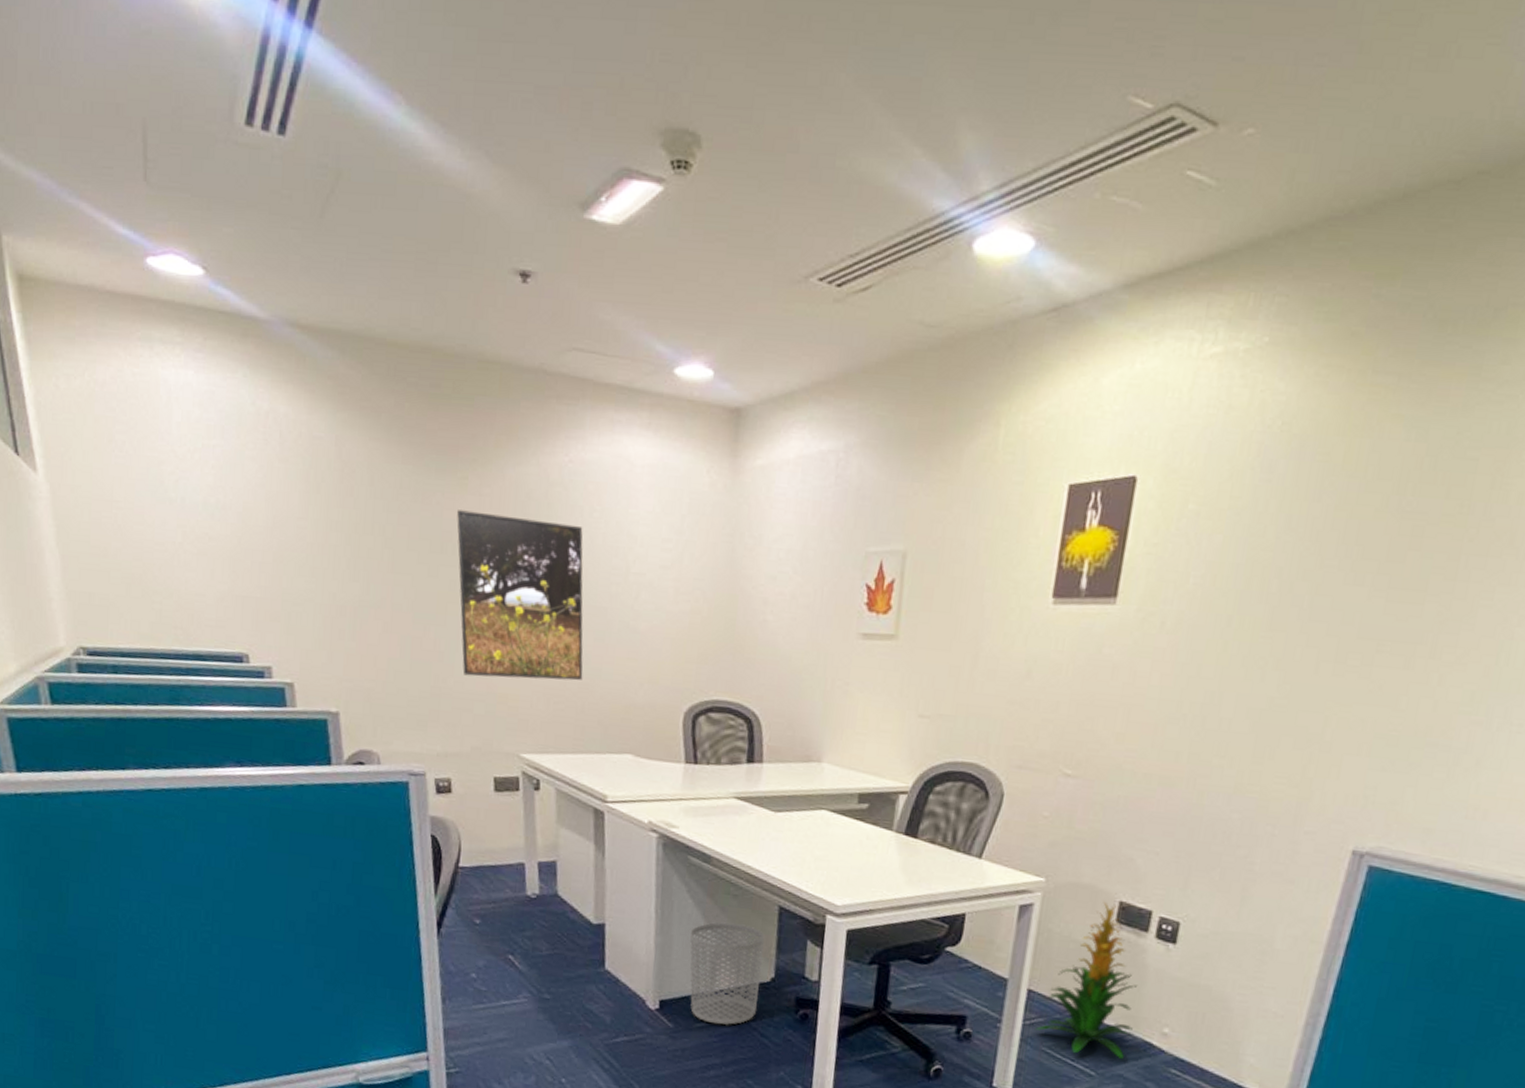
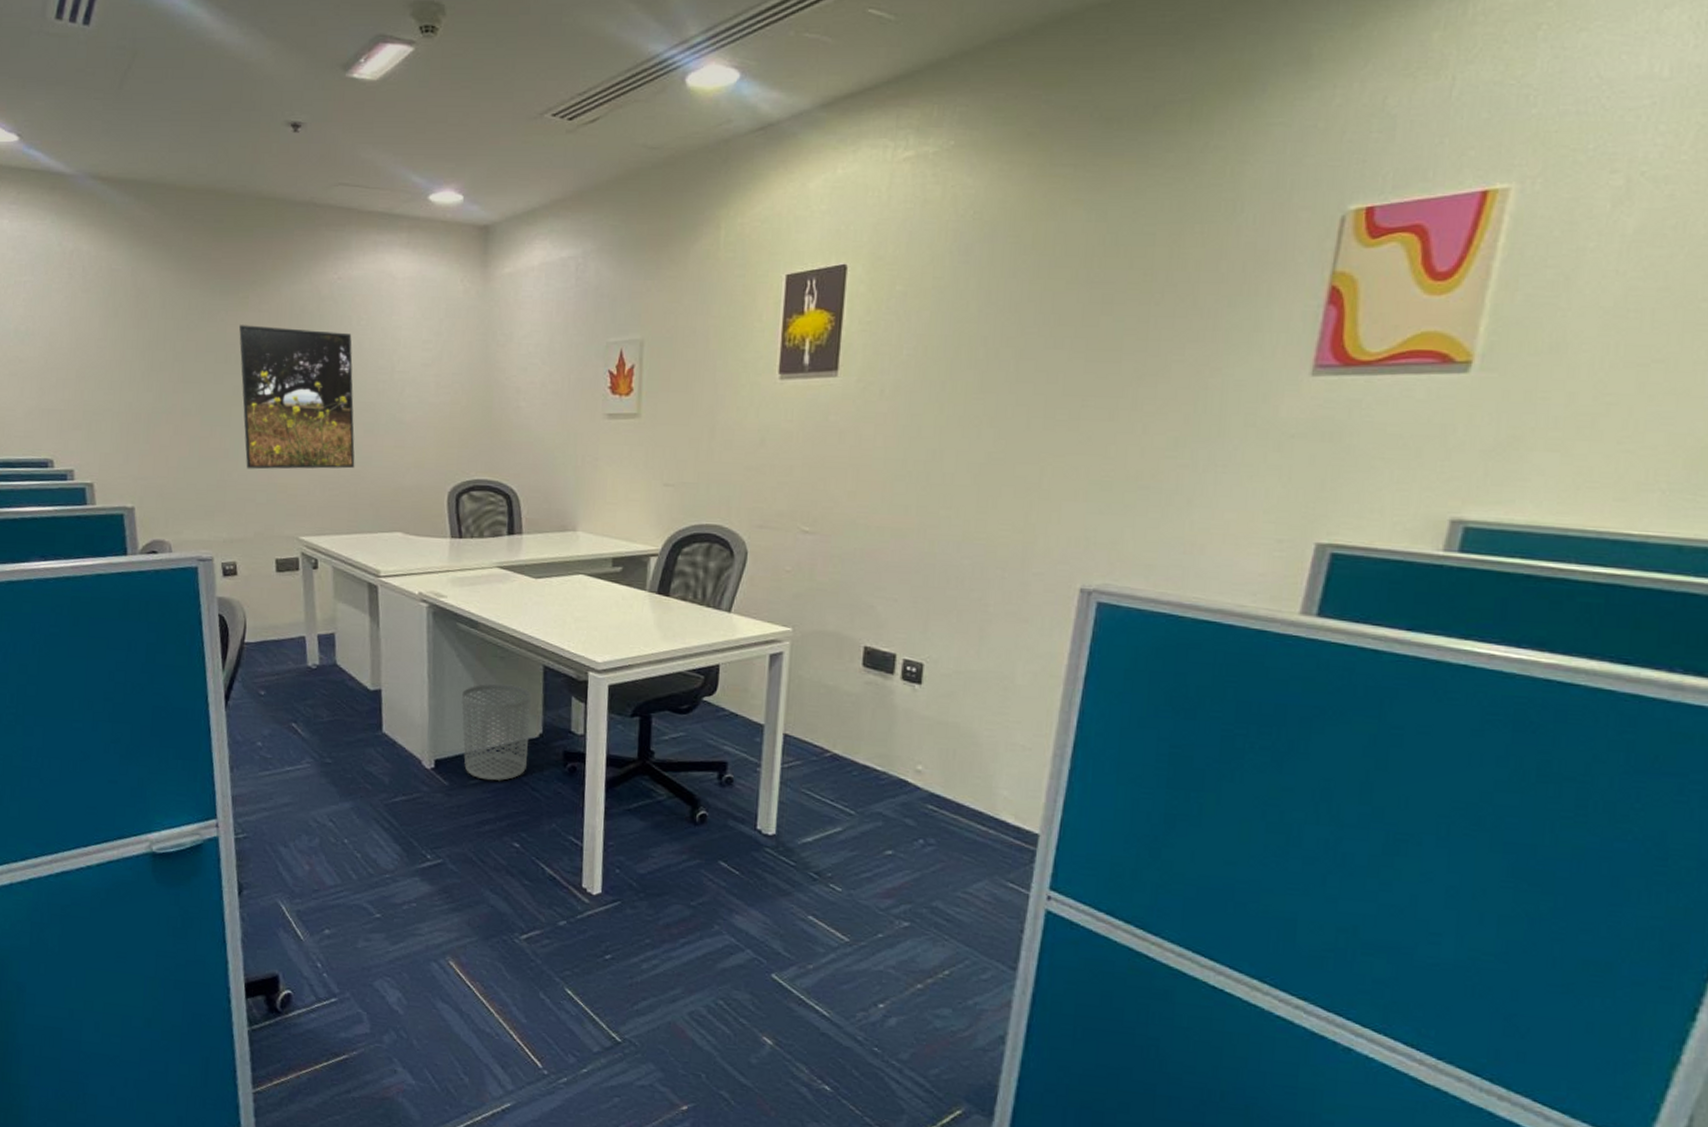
indoor plant: present [1034,902,1138,1059] -> none [793,648,889,797]

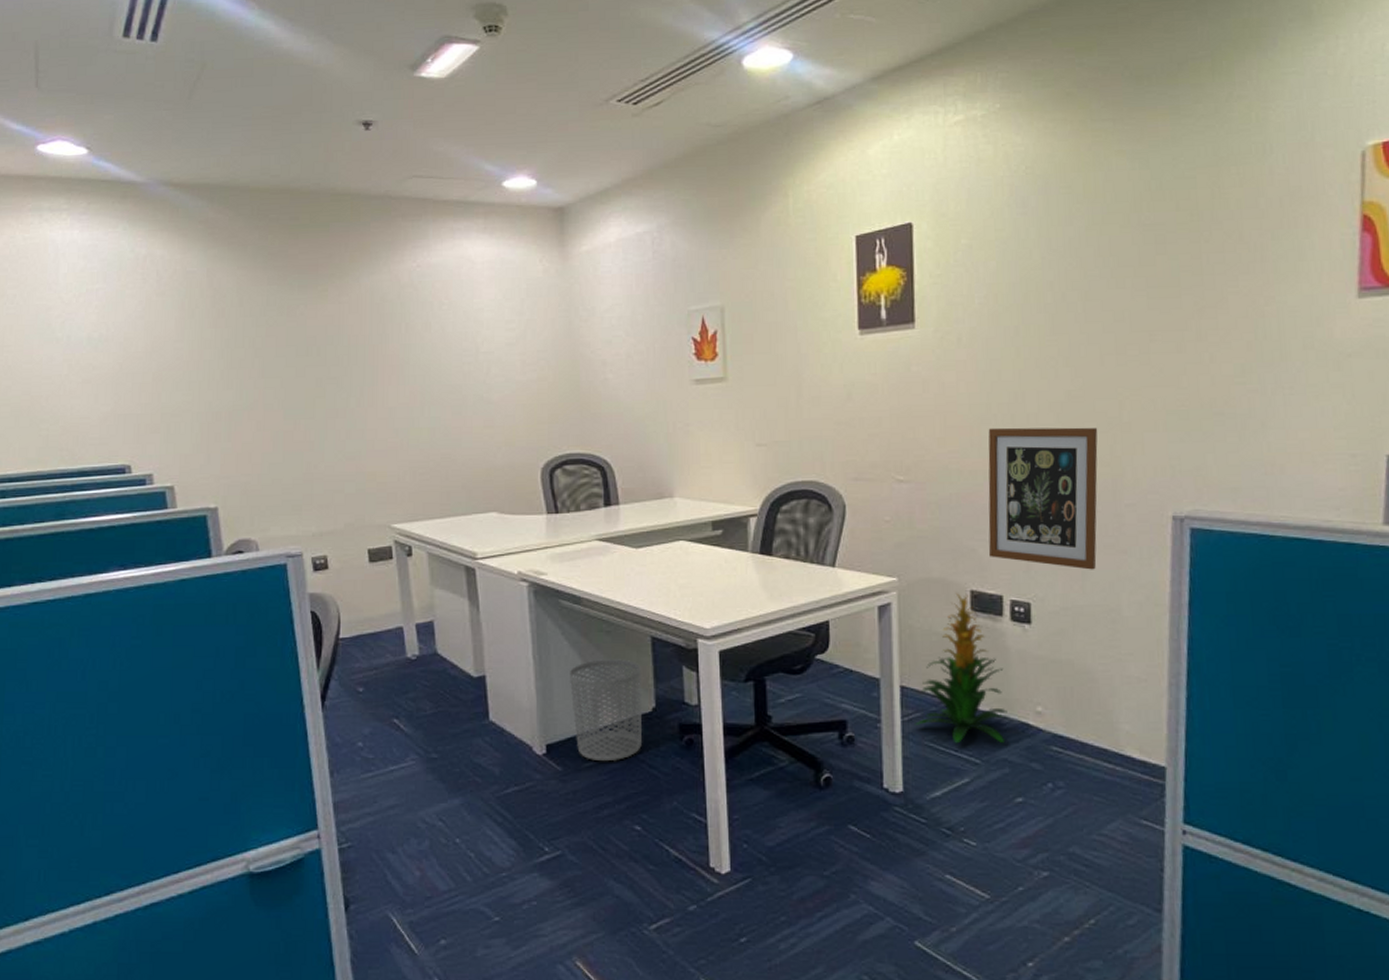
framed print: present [239,325,355,470] -> none [320,317,445,460]
indoor plant: none [793,648,889,797] -> present [914,593,1007,744]
wall art: none [888,484,1015,636] -> present [988,427,1098,570]

